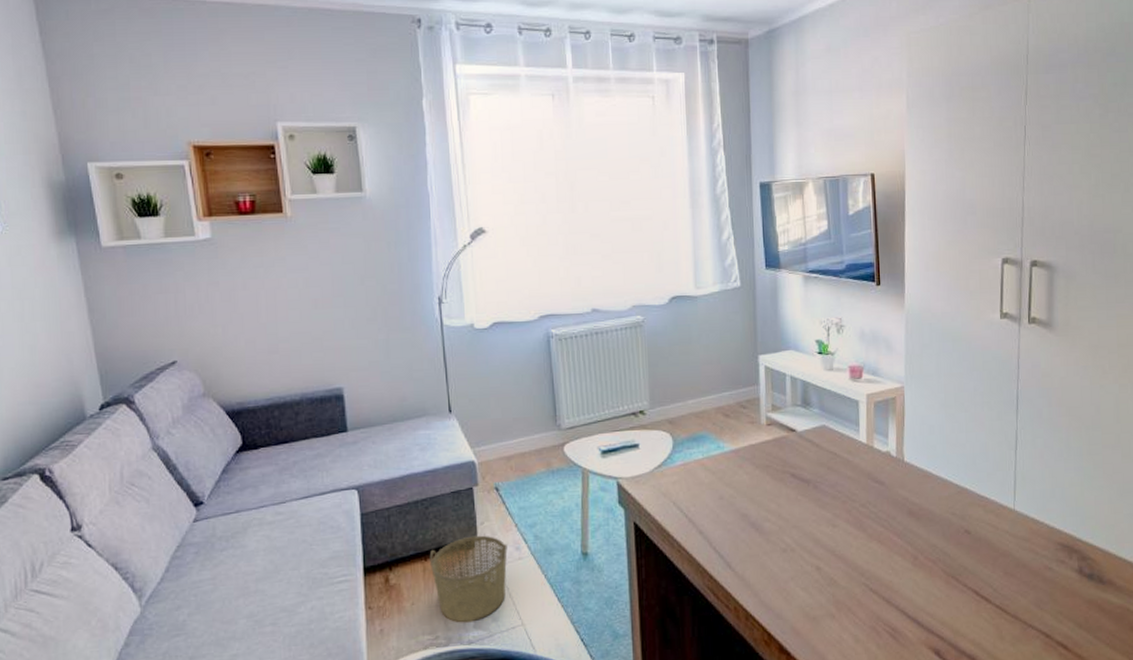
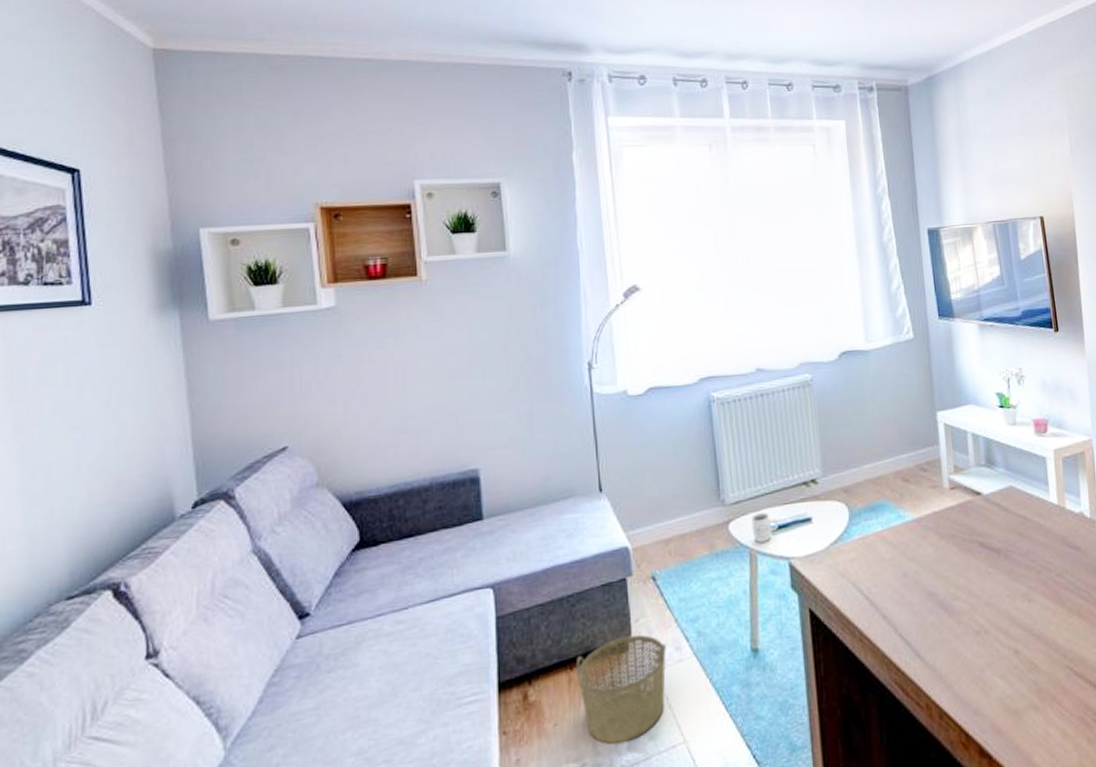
mug: none [584,438,608,463] -> present [751,513,778,543]

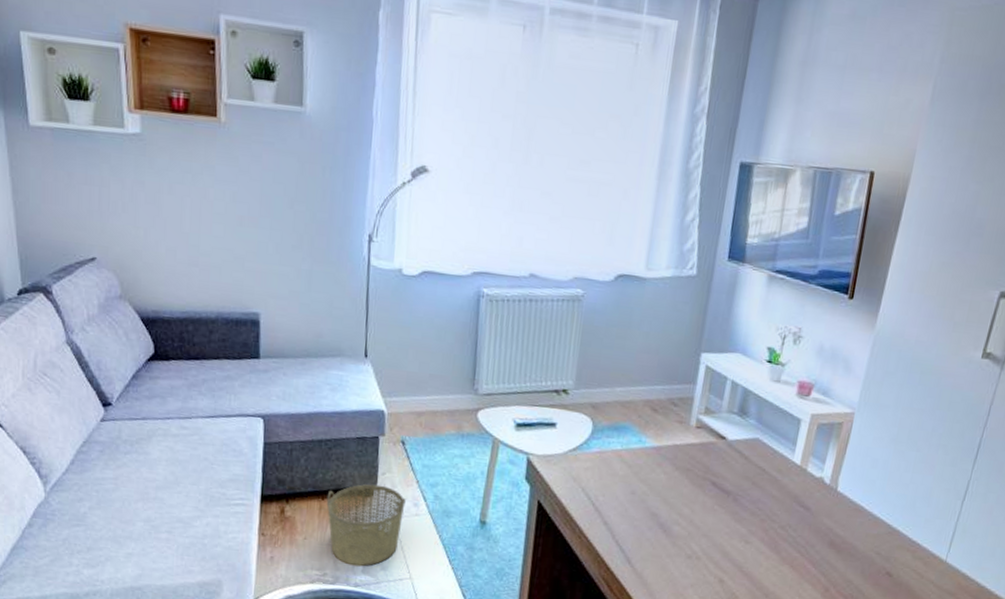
mug: present [751,513,778,543] -> none [498,408,524,435]

